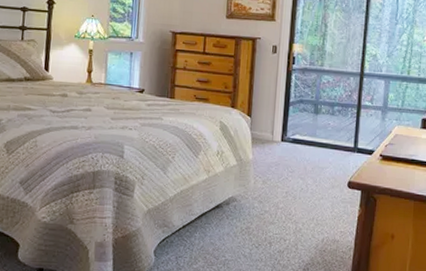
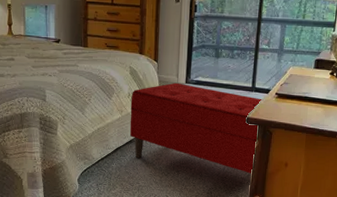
bench: none [217,140,364,248] -> present [129,82,261,175]

